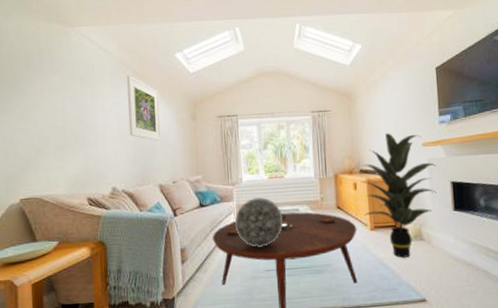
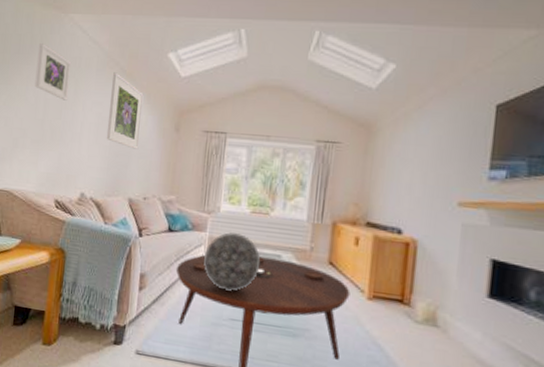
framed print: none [48,55,86,106] -> present [34,42,72,101]
indoor plant: present [361,133,437,258] -> none [363,182,473,344]

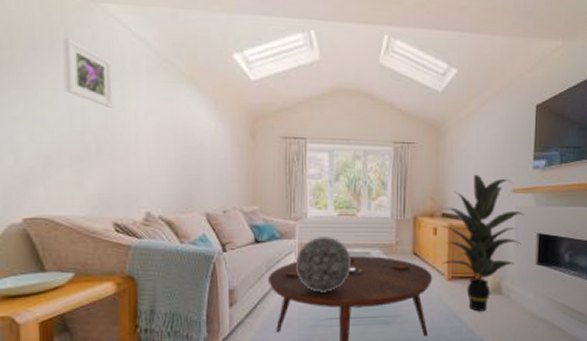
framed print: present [106,72,144,149] -> none [169,74,211,160]
indoor plant: none [363,182,473,344] -> present [442,175,524,312]

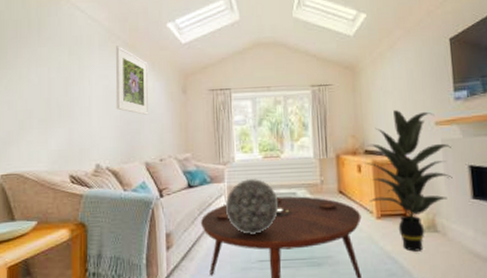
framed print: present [63,37,114,108] -> none [36,25,73,78]
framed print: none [169,74,211,160] -> present [115,46,149,115]

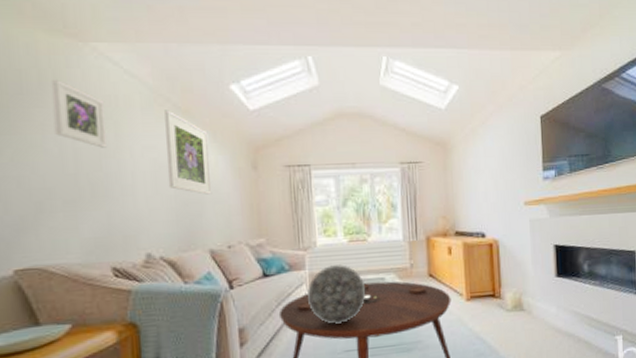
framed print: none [36,25,73,78] -> present [52,79,108,148]
indoor plant: present [366,110,453,252] -> none [456,190,539,331]

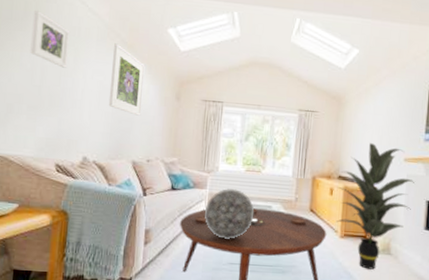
indoor plant: none [456,190,539,331] -> present [336,143,414,270]

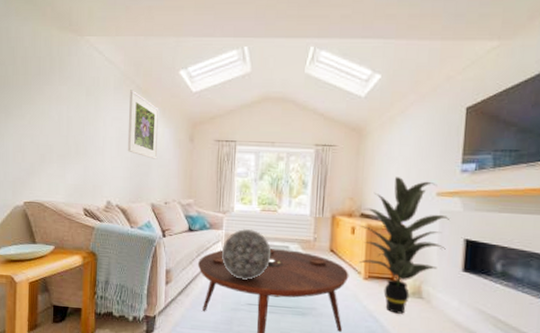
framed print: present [30,10,71,68] -> none [57,64,91,117]

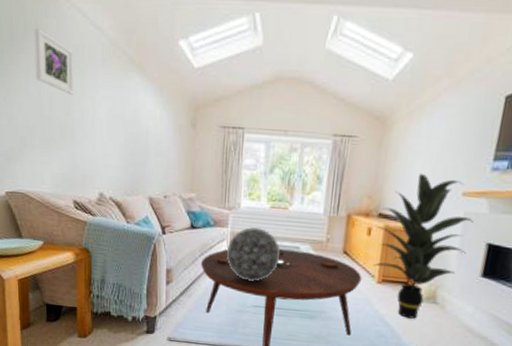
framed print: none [57,64,91,117] -> present [34,27,75,95]
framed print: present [127,90,159,159] -> none [120,62,156,147]

